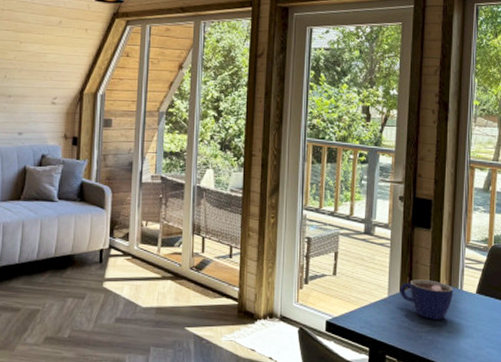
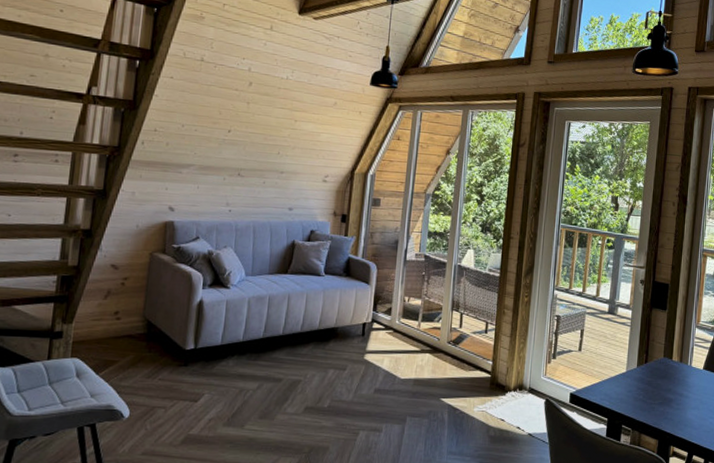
cup: present [400,279,453,320] -> none [637,356,683,393]

